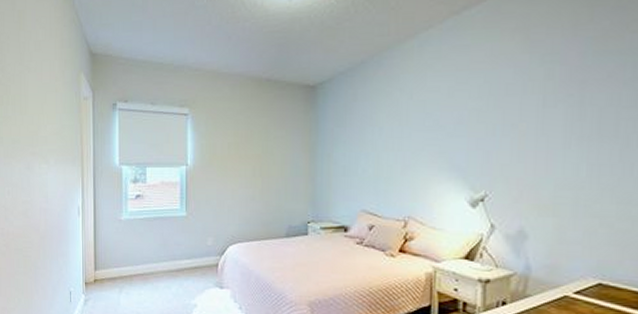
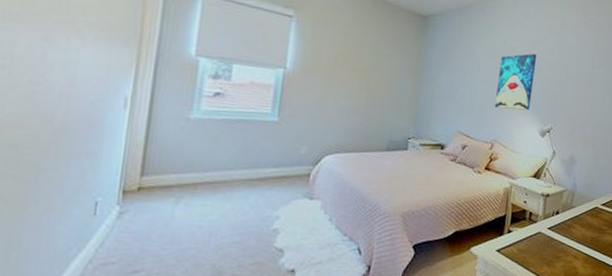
wall art: none [405,103,458,179] -> present [495,53,537,111]

